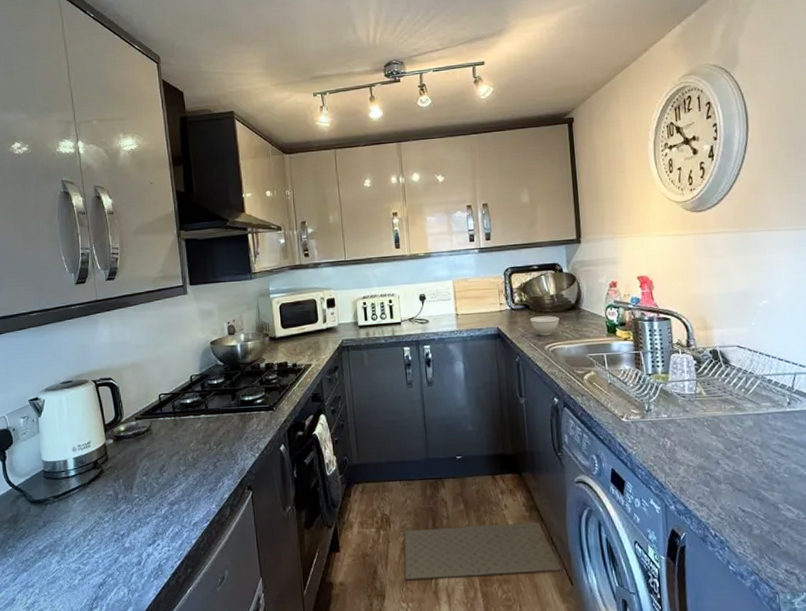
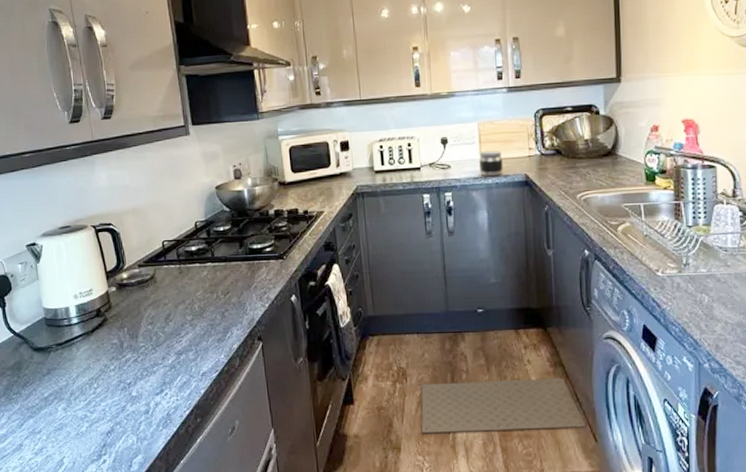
jar: none [454,305,477,331] -> present [479,150,503,177]
bowl: present [529,315,560,336] -> none [560,162,594,184]

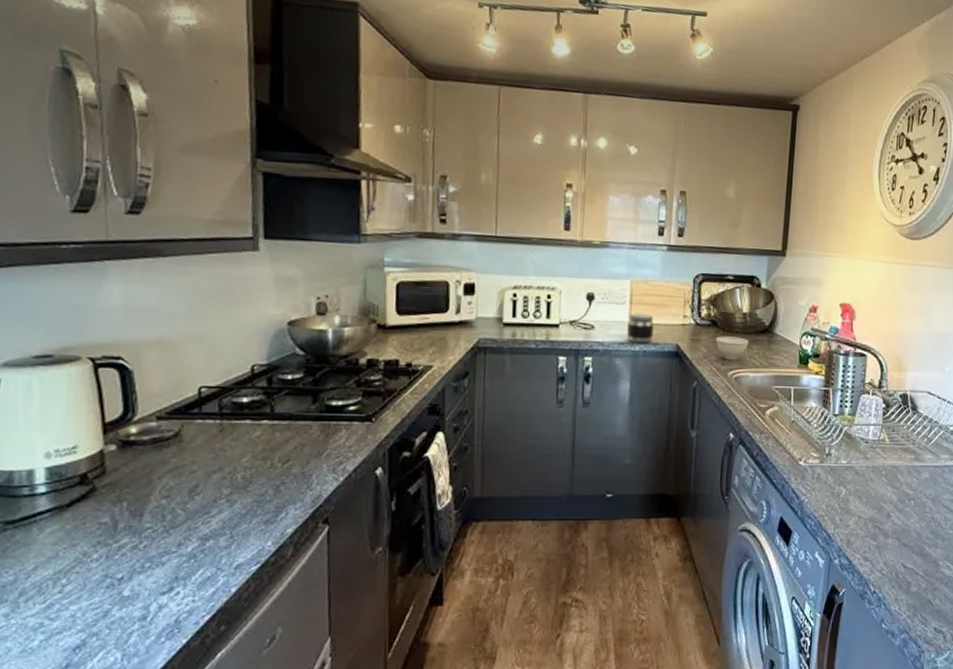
bath mat: present [421,378,587,433] -> none [523,574,712,639]
bowl: none [560,162,594,184] -> present [715,336,749,361]

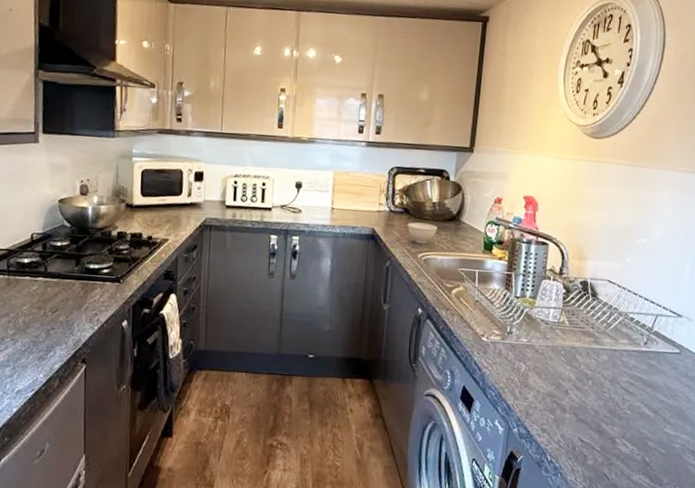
jar: present [627,312,654,344] -> none [329,199,353,227]

